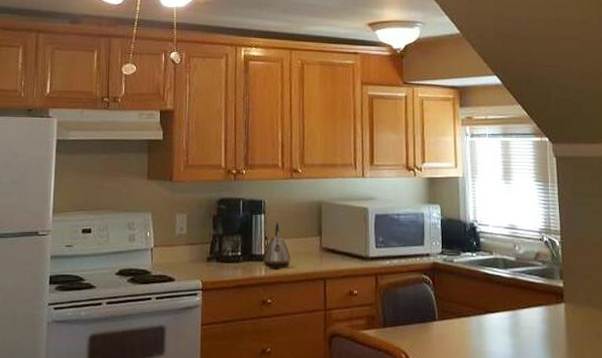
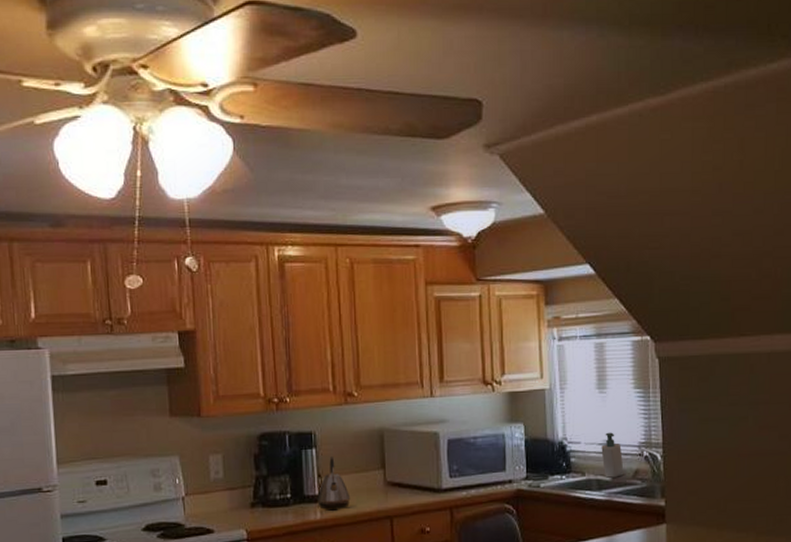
soap bottle: none [507,218,527,258] -> present [601,432,624,478]

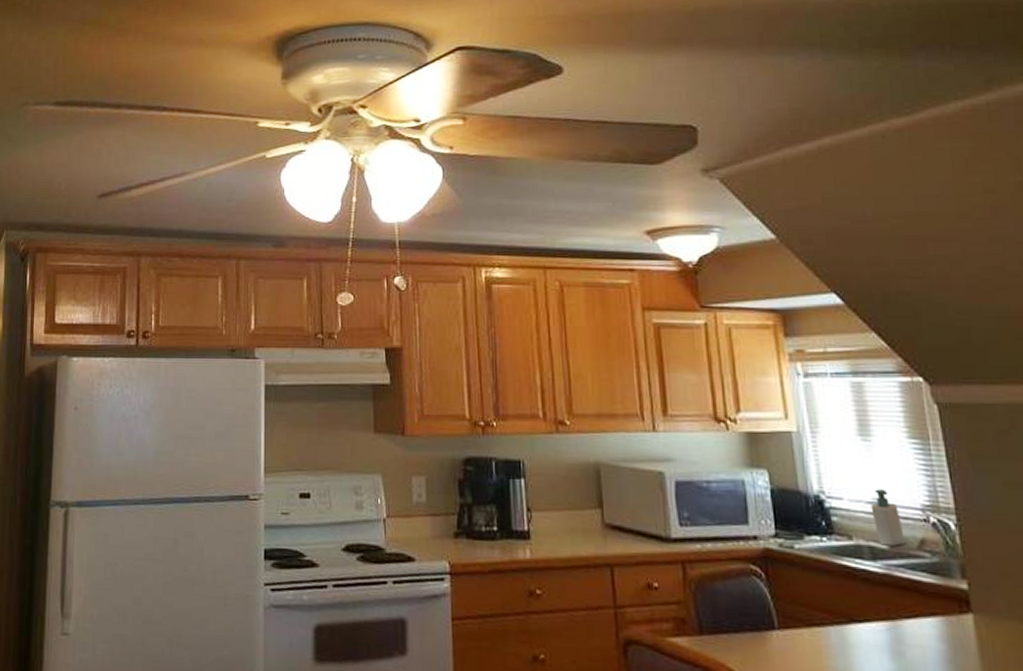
kettle: present [316,456,351,511] -> none [525,489,564,551]

